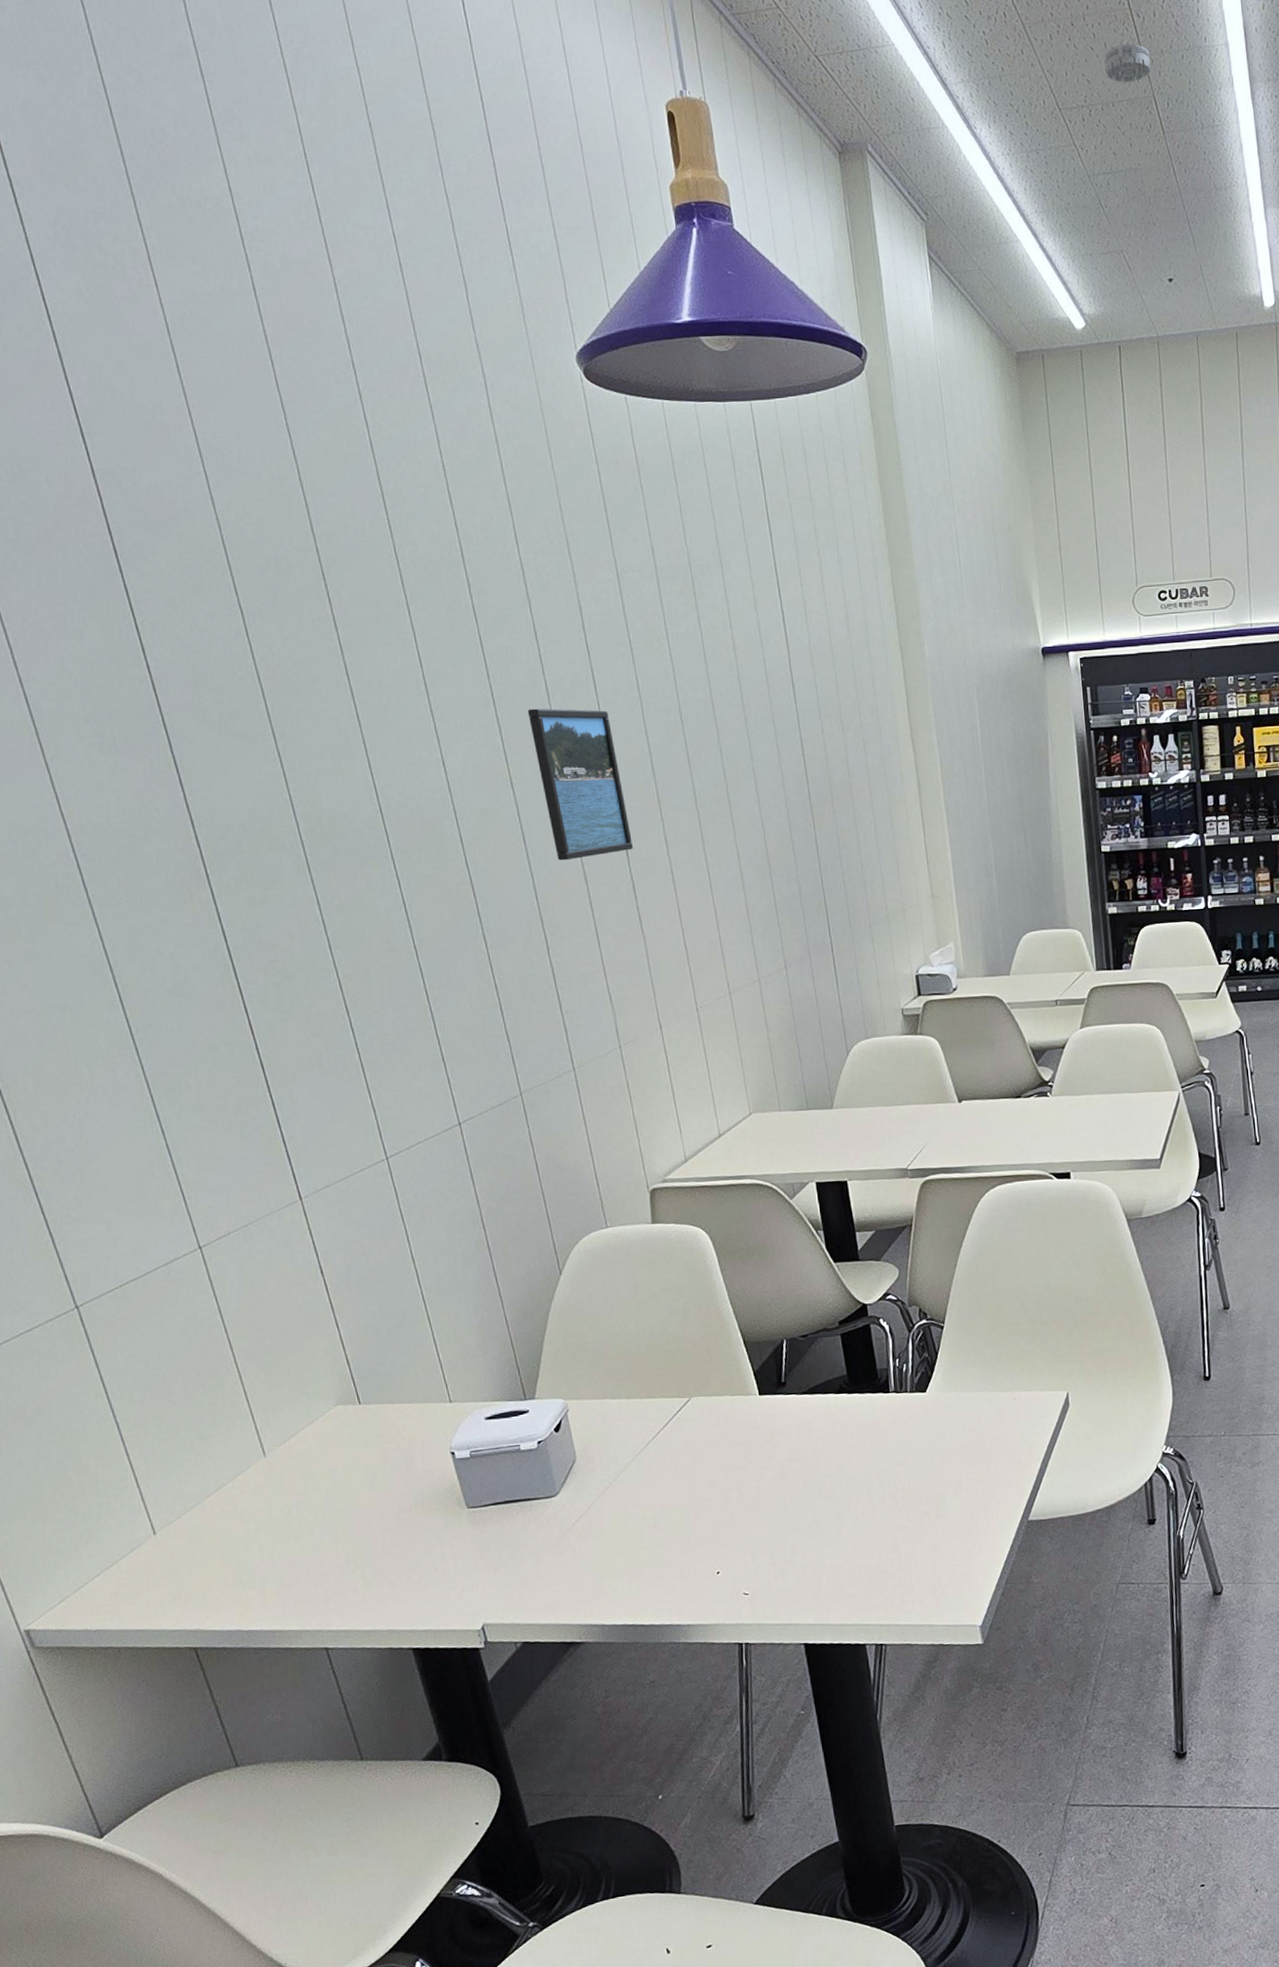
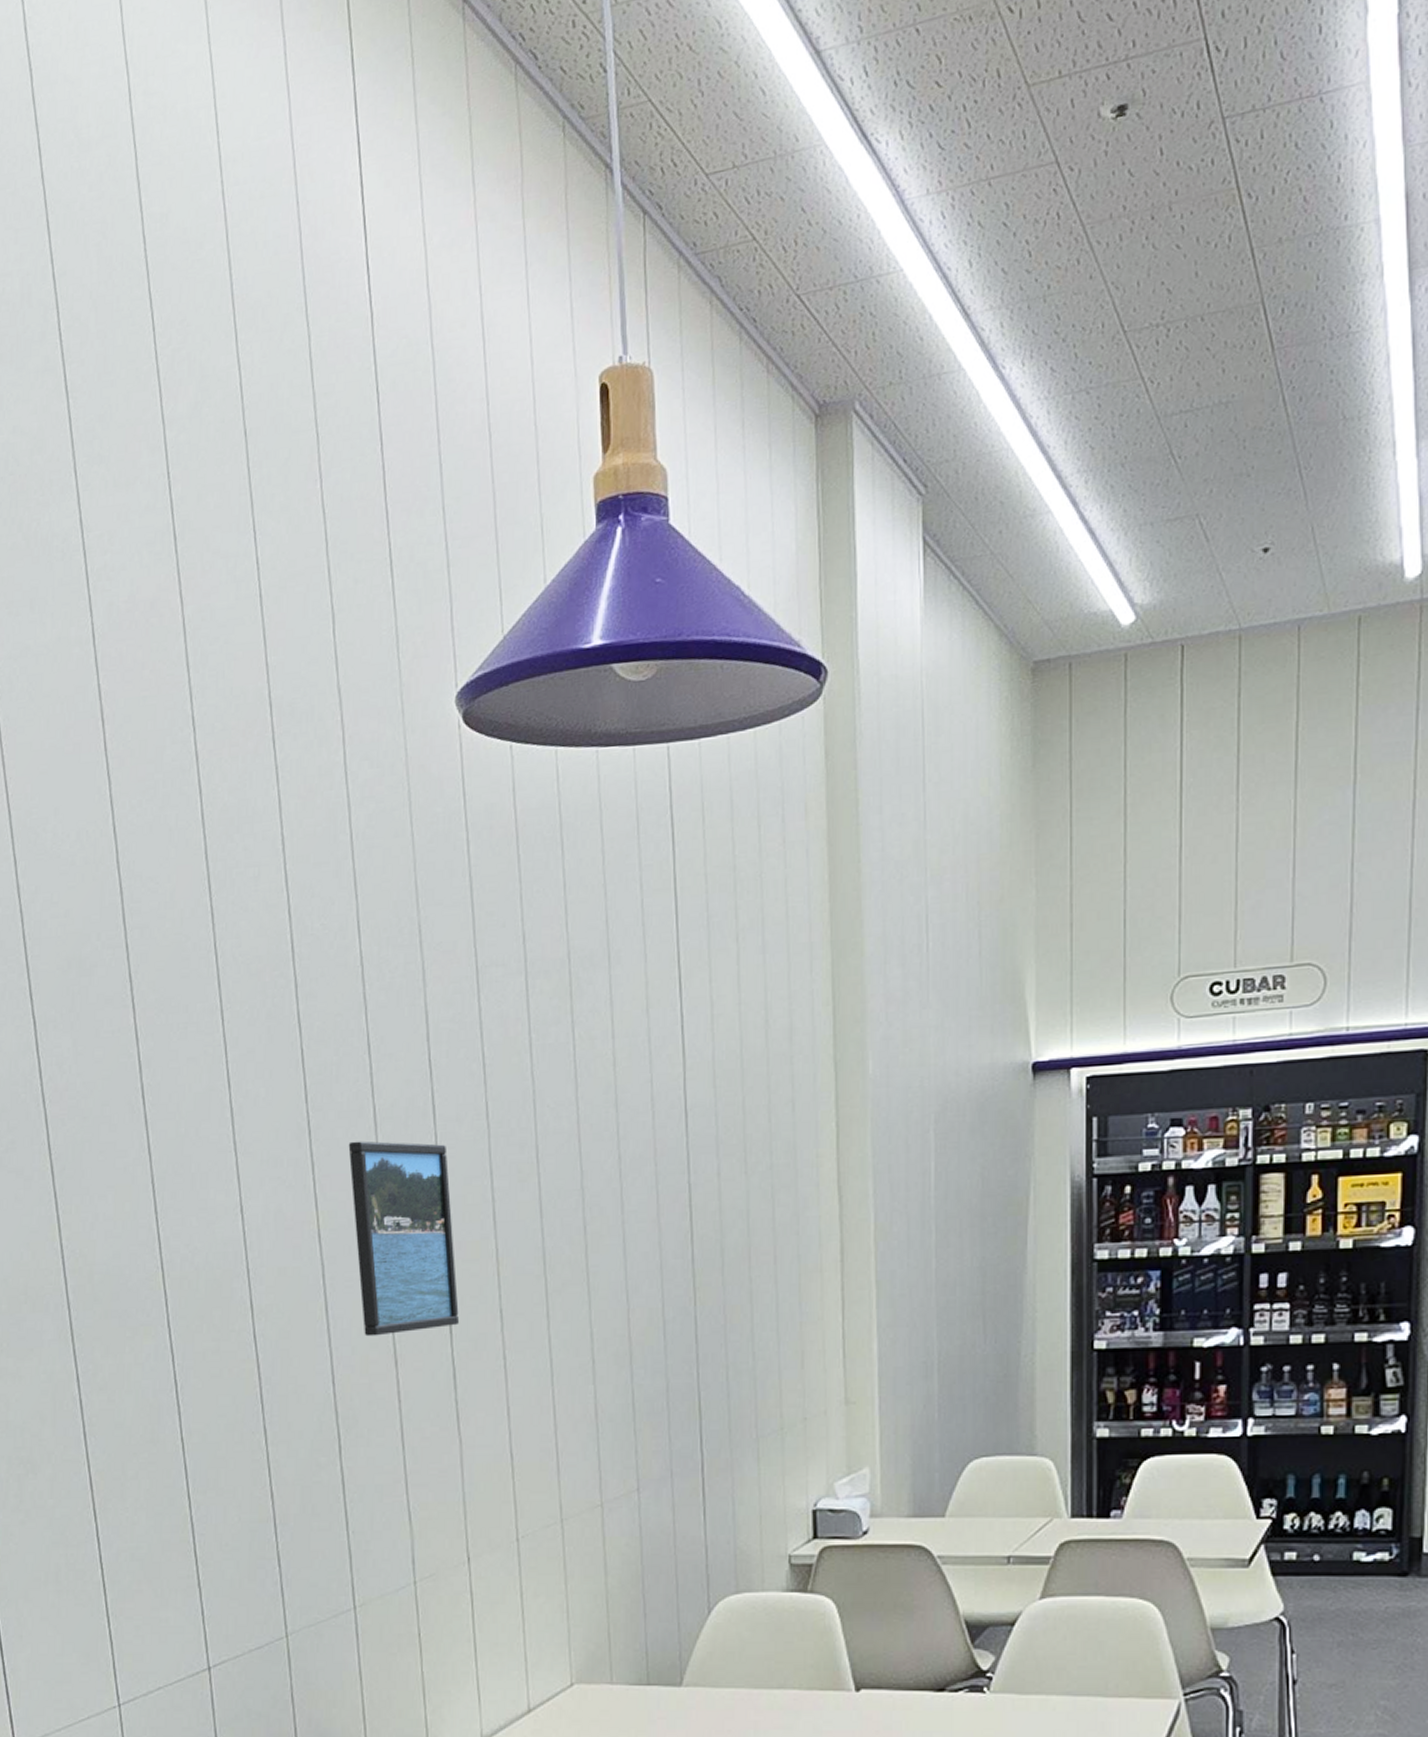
smoke detector: present [1105,43,1151,83] -> none [1196,233,1262,288]

